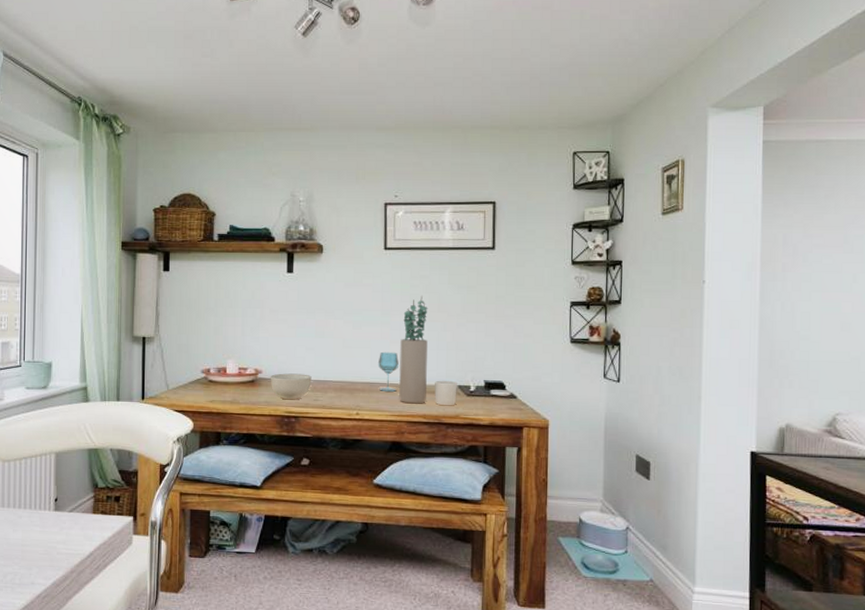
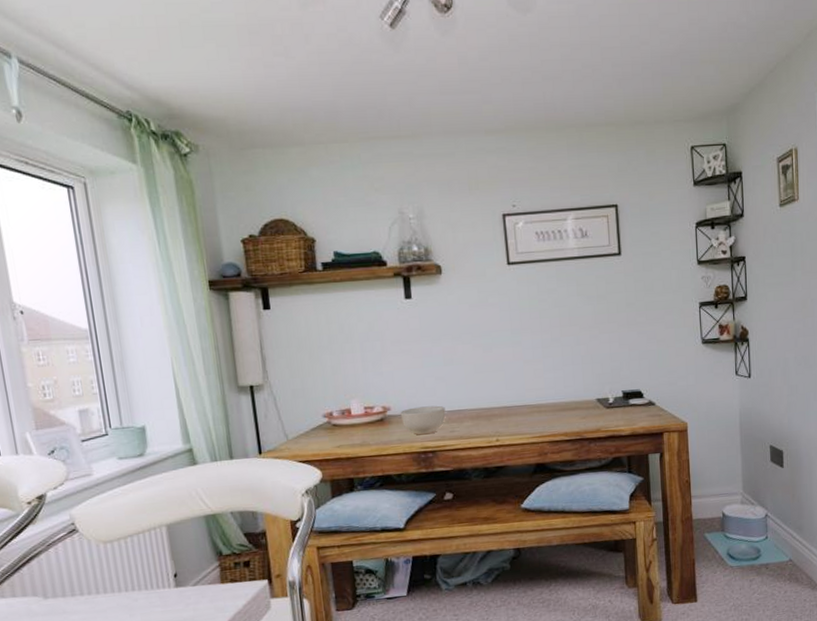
wine glass: present [377,351,400,392] -> none [513,372,536,414]
vase: present [399,296,428,404] -> none [534,311,566,424]
mug: present [434,380,457,406] -> none [573,394,597,422]

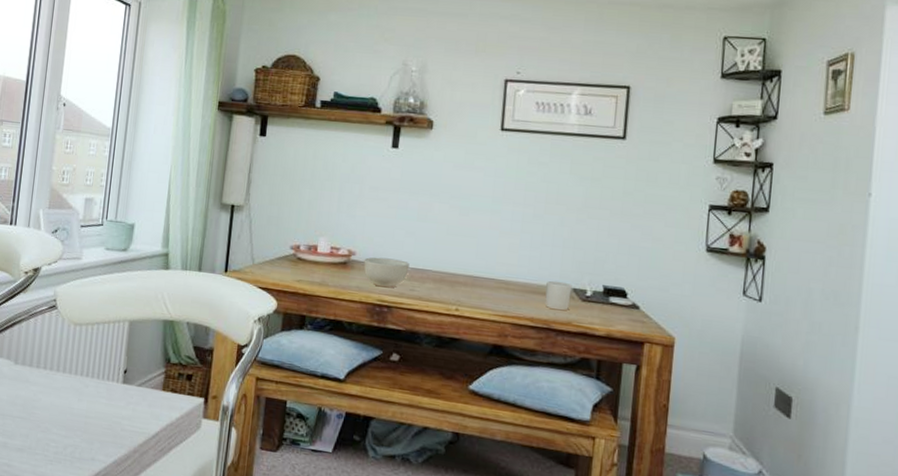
mug: none [573,394,597,422] -> present [544,280,572,311]

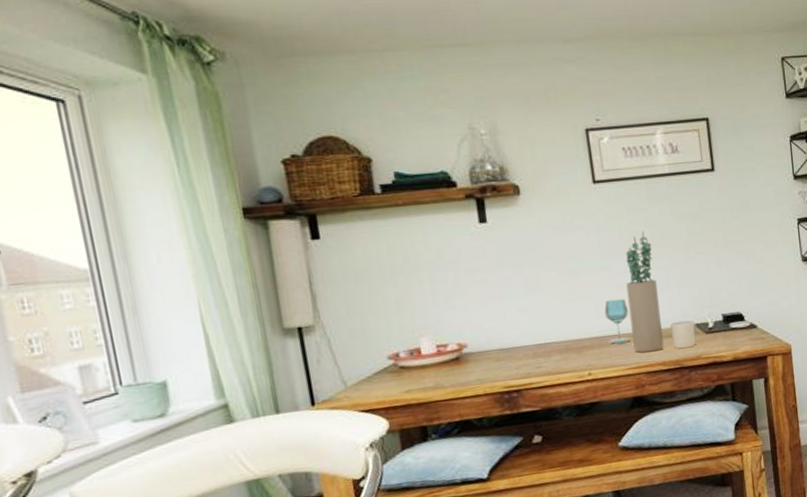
bowl: present [363,257,410,288] -> none [478,339,531,374]
wine glass: none [483,243,509,289] -> present [604,298,630,344]
vase: none [505,185,545,306] -> present [625,231,664,353]

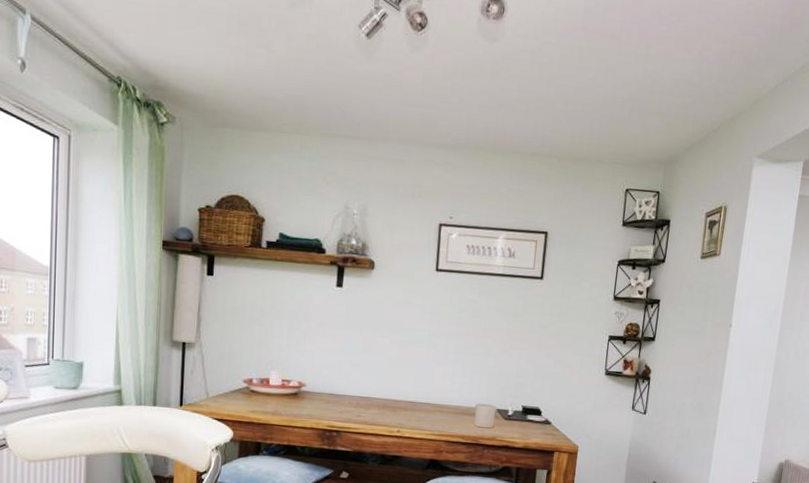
wine glass: present [604,298,630,344] -> none [421,372,443,412]
vase: present [625,231,664,353] -> none [440,320,475,425]

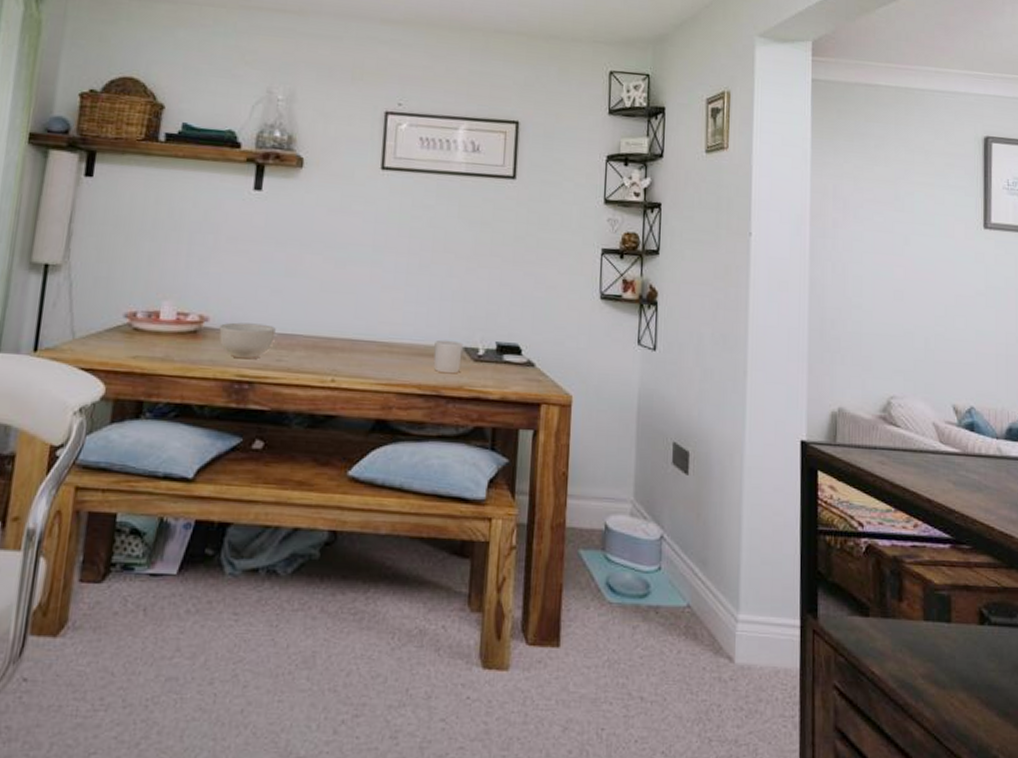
bowl: none [313,387,356,415] -> present [218,322,276,360]

